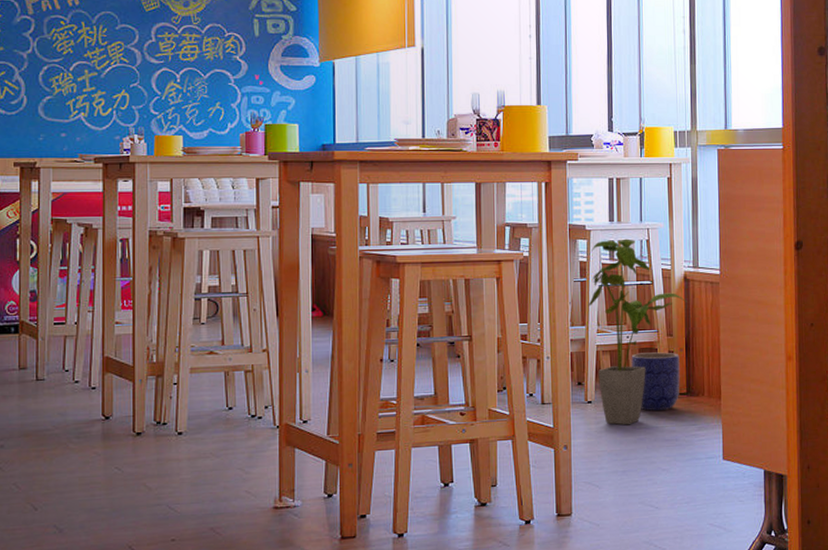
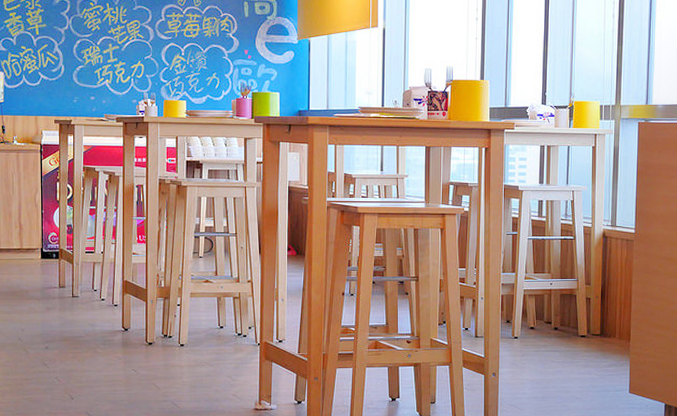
house plant: present [588,238,688,426] -> none [518,199,605,359]
planter: present [631,352,680,411] -> none [553,298,595,348]

